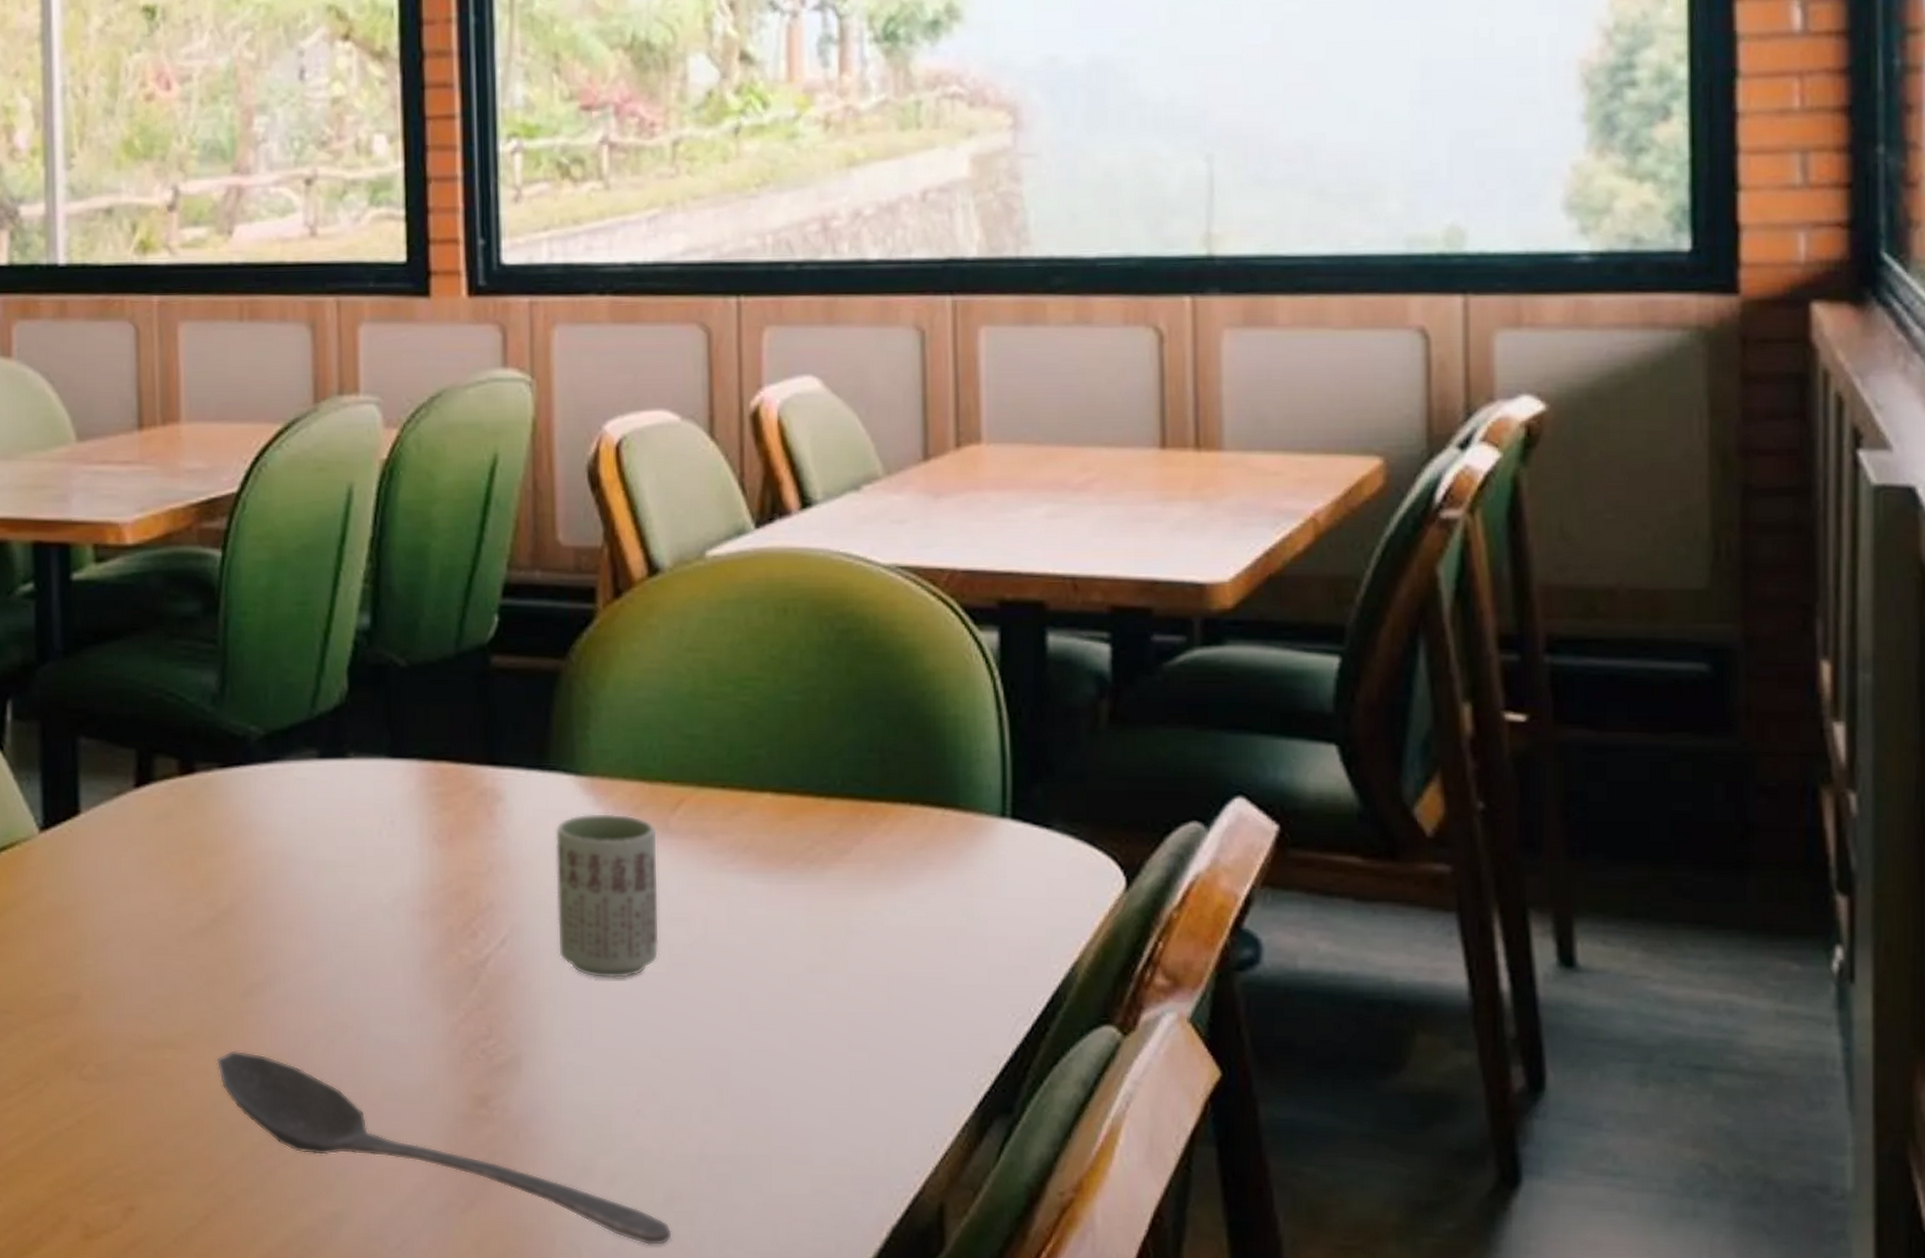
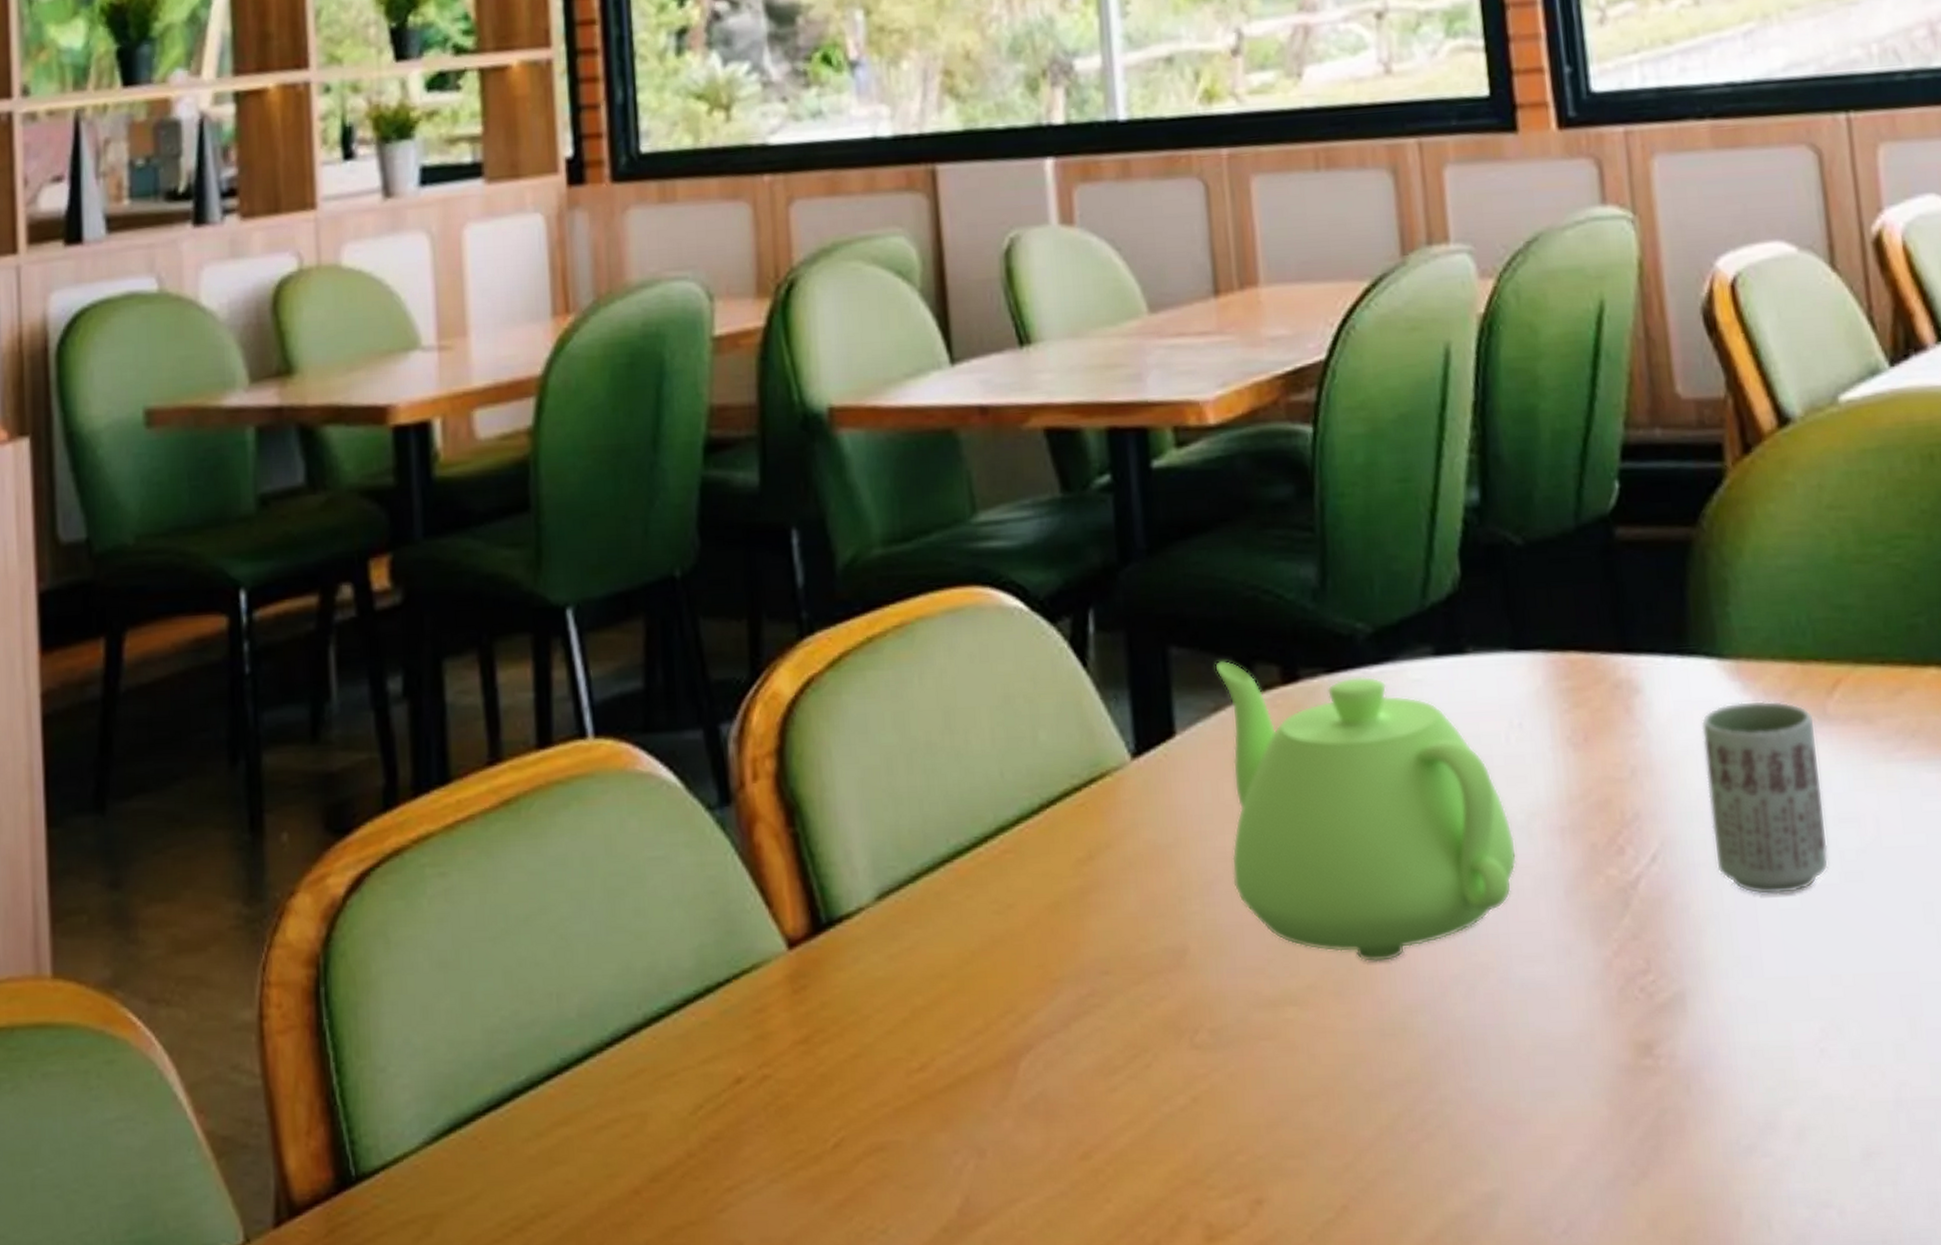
teapot: none [119,751,381,1017] -> present [1215,660,1517,963]
stirrer: present [216,1050,672,1246] -> none [1344,1003,1875,1214]

